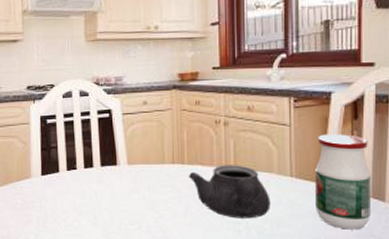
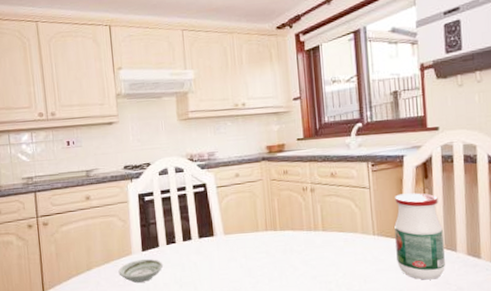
saucer: none [16,184,62,207] -> present [118,259,163,283]
teapot: present [188,165,271,219] -> none [281,227,358,278]

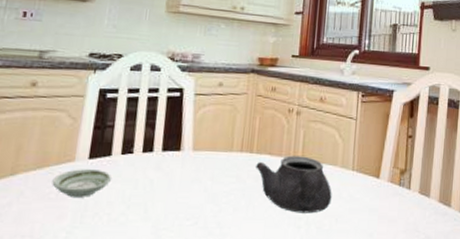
teapot: none [281,227,358,278] -> present [255,155,332,214]
jar: present [394,193,445,280] -> none [371,130,420,225]

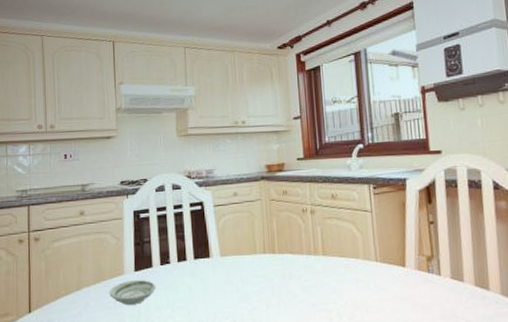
teapot: present [255,155,332,214] -> none [279,252,360,306]

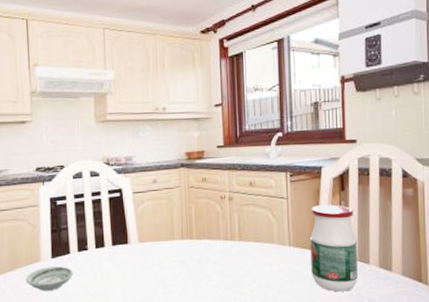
jar: none [397,218,452,312] -> present [310,204,358,292]

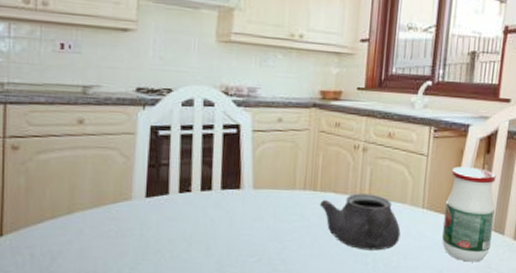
saucer: present [25,266,73,291] -> none [110,207,170,235]
teapot: none [196,237,272,289] -> present [319,193,401,251]

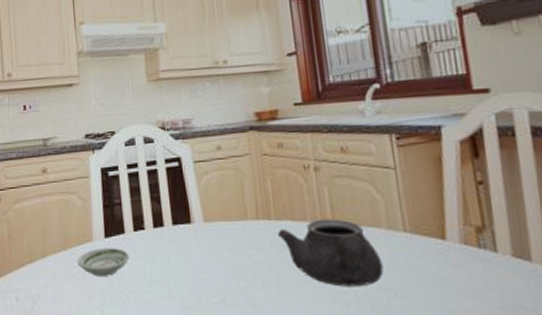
saucer: none [110,207,170,235] -> present [77,248,129,276]
jar: present [442,166,496,262] -> none [432,176,516,300]

